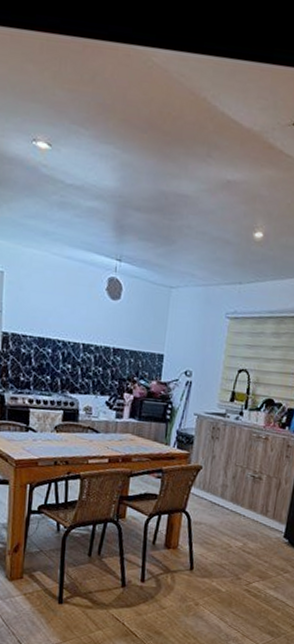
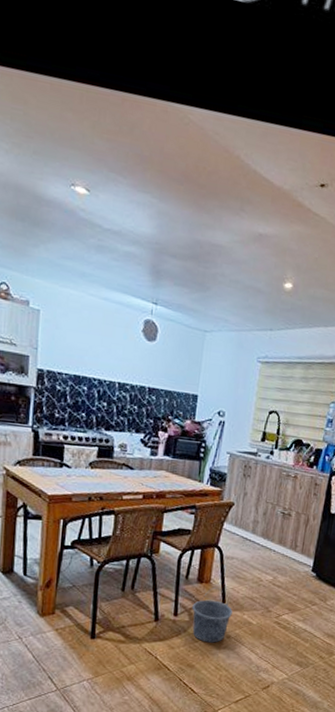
bucket: none [159,553,201,610] -> present [192,587,233,643]

